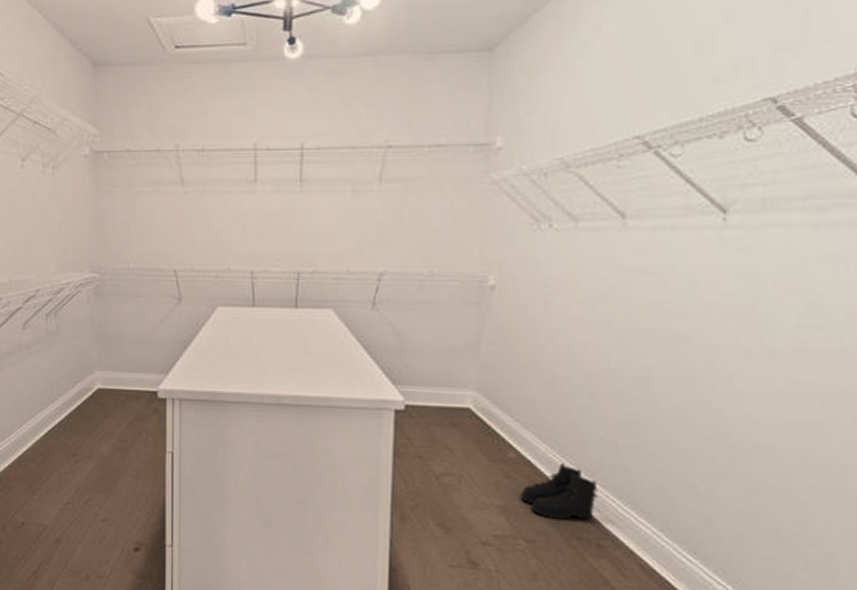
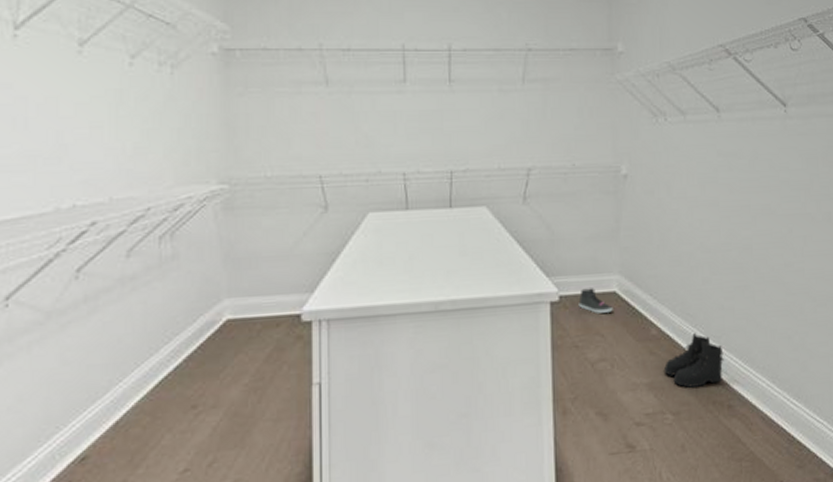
sneaker: none [426,401,465,428] -> present [578,288,613,313]

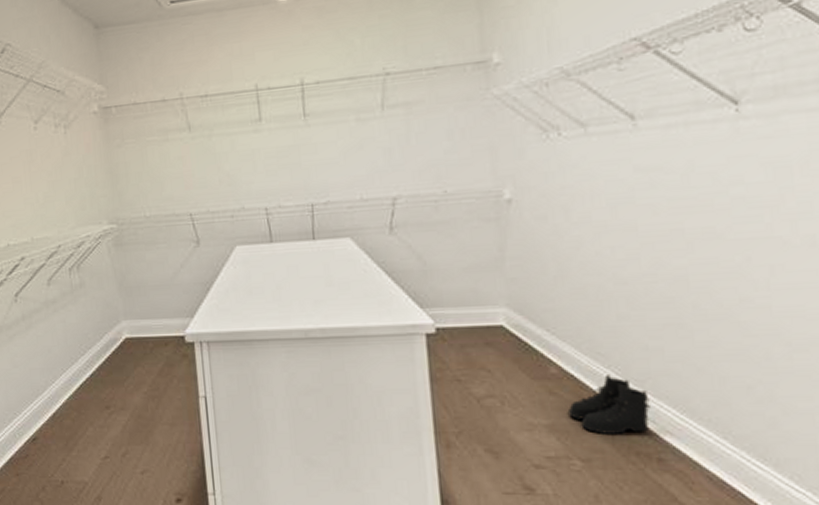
sneaker: present [578,288,613,313] -> none [458,321,501,348]

